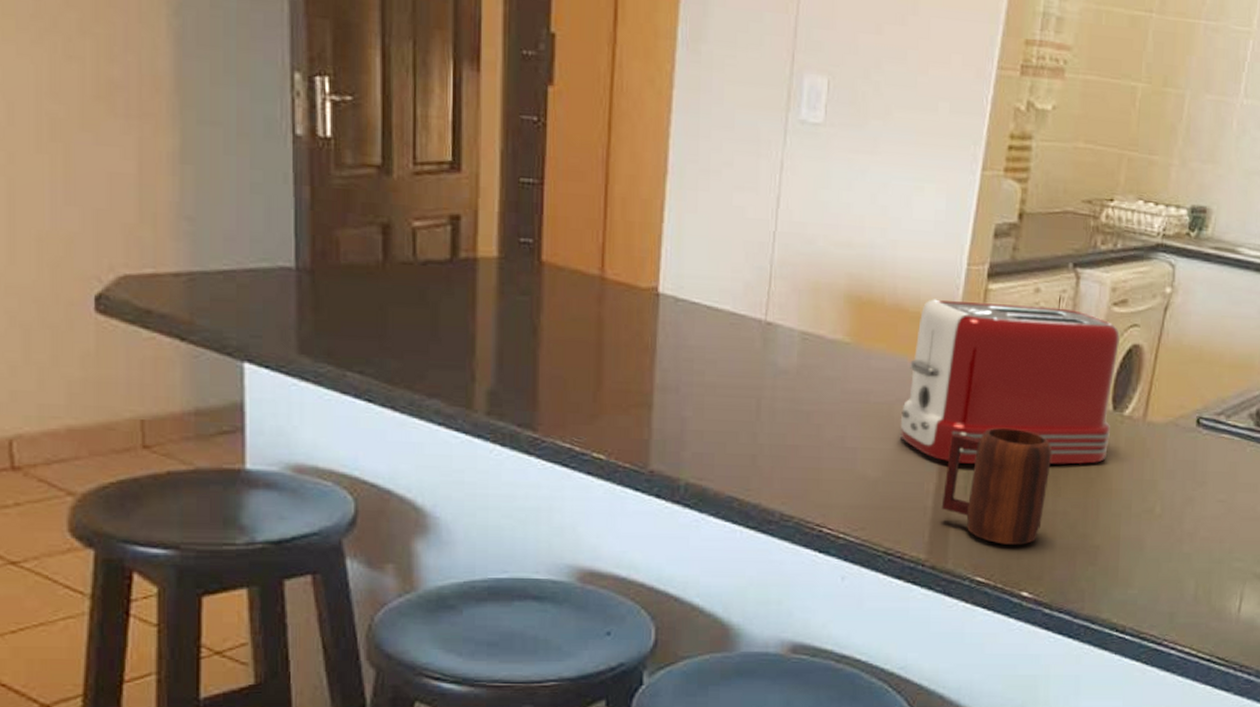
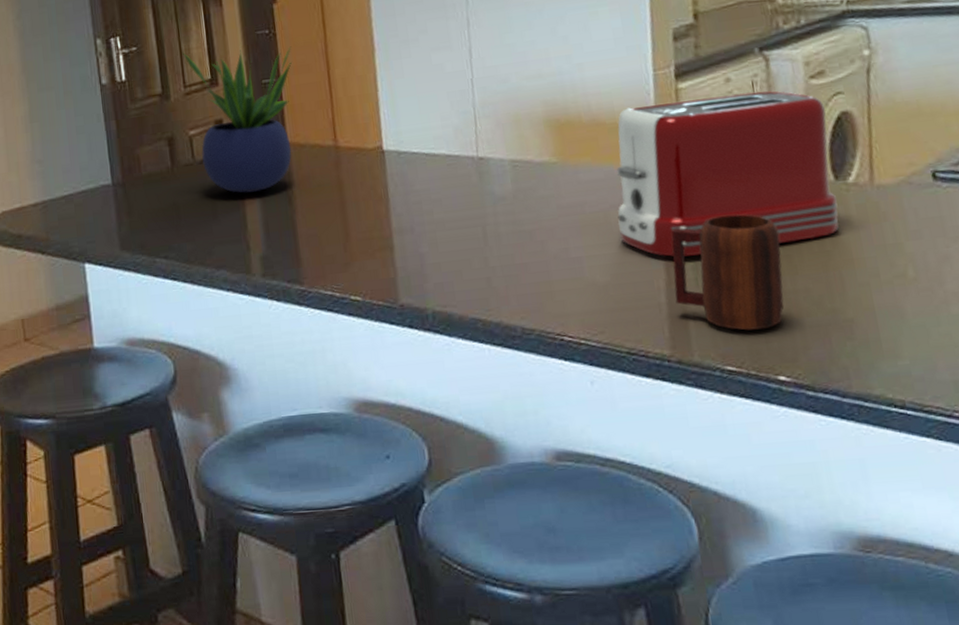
potted plant: none [417,119,565,313] -> present [183,46,292,193]

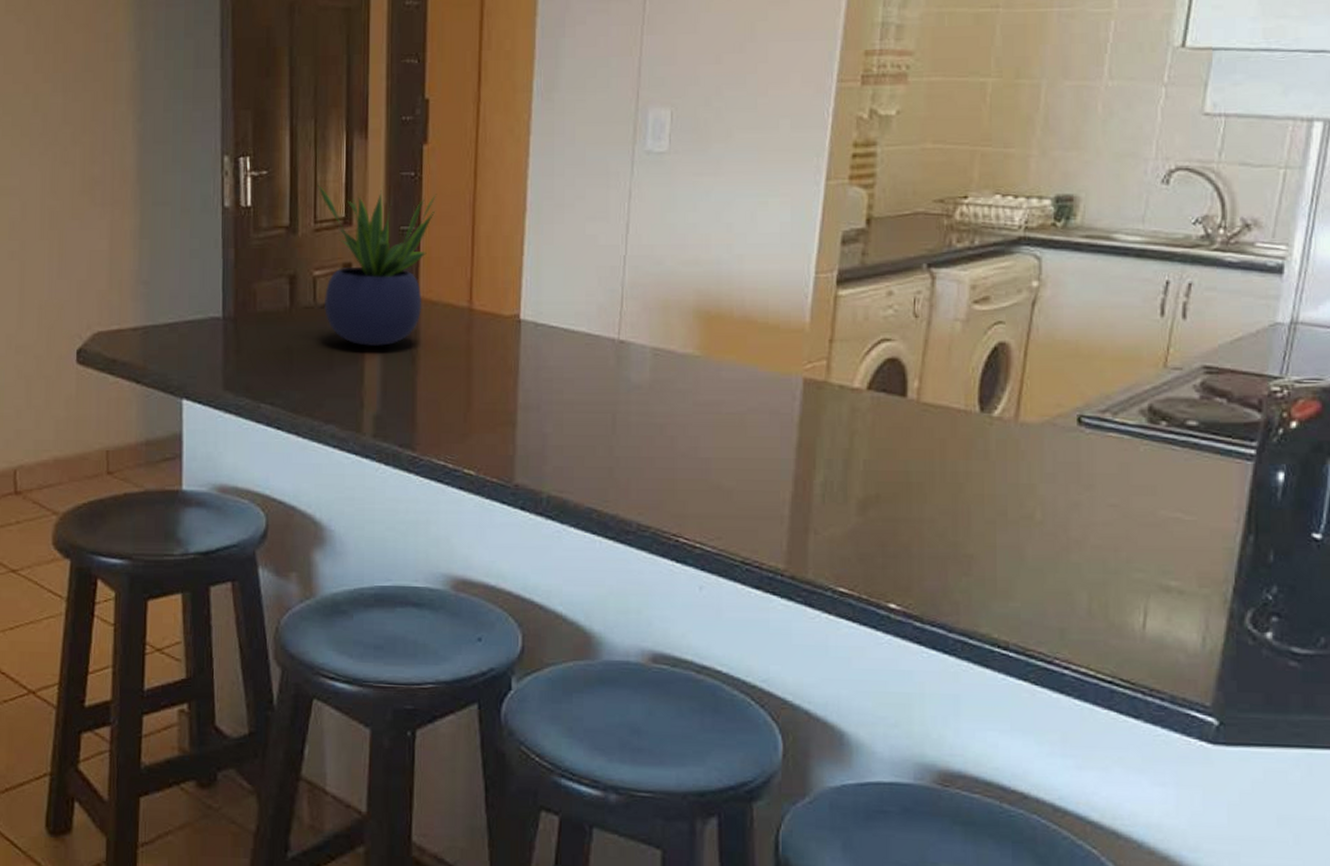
toaster: present [617,91,839,257] -> none [753,308,983,471]
mug: present [671,214,785,331] -> none [799,433,915,554]

